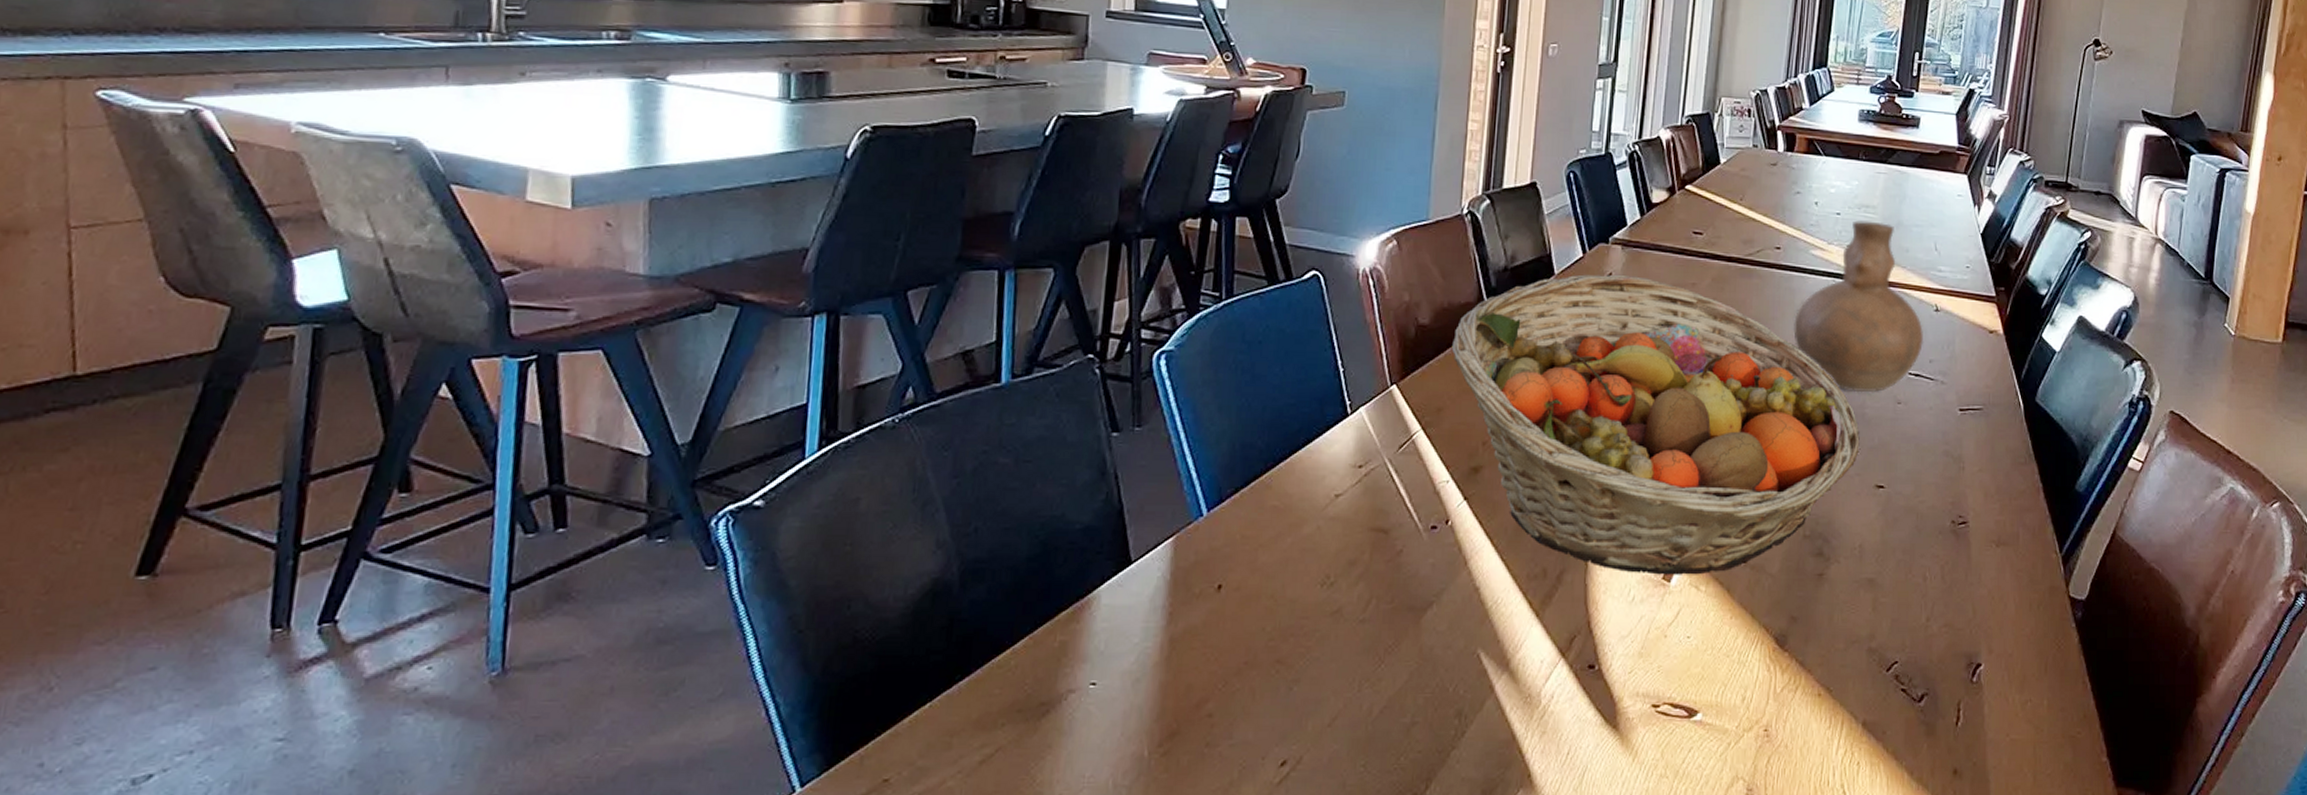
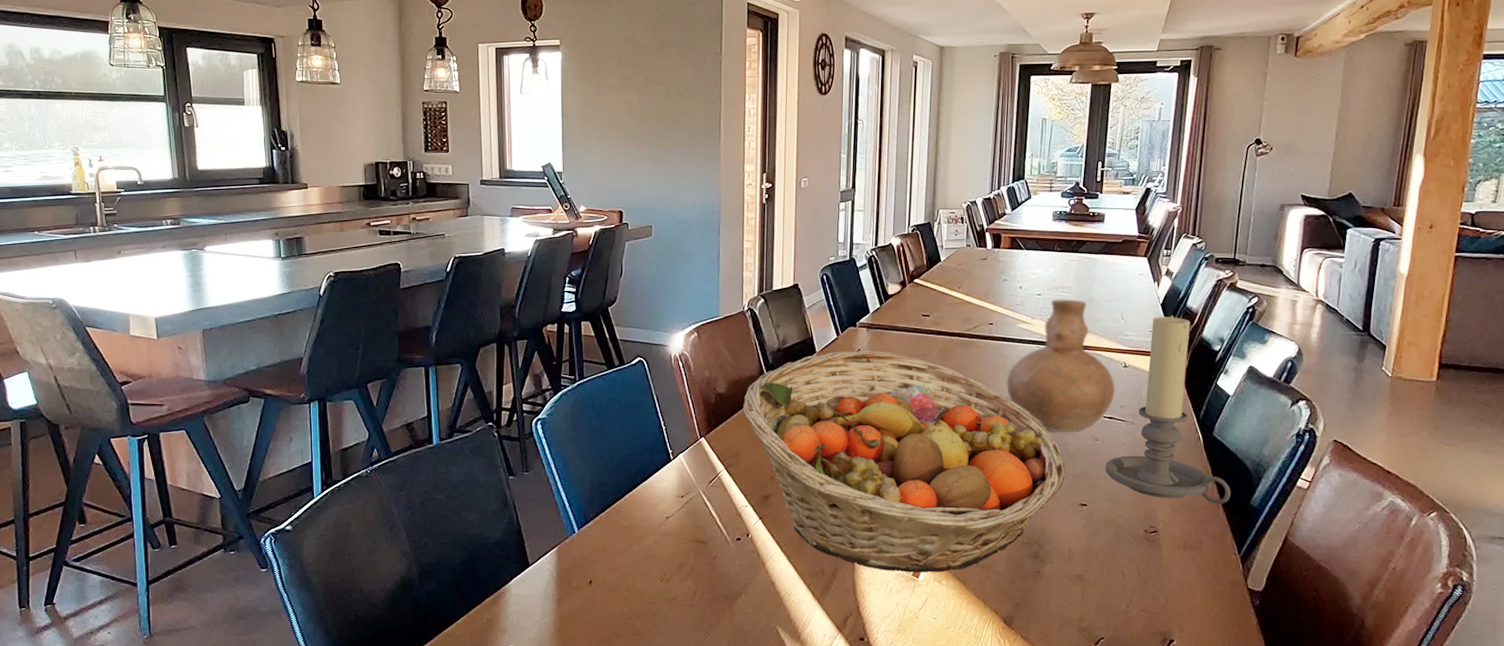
candle holder: none [1909,248,2053,489] -> present [1106,315,1231,505]

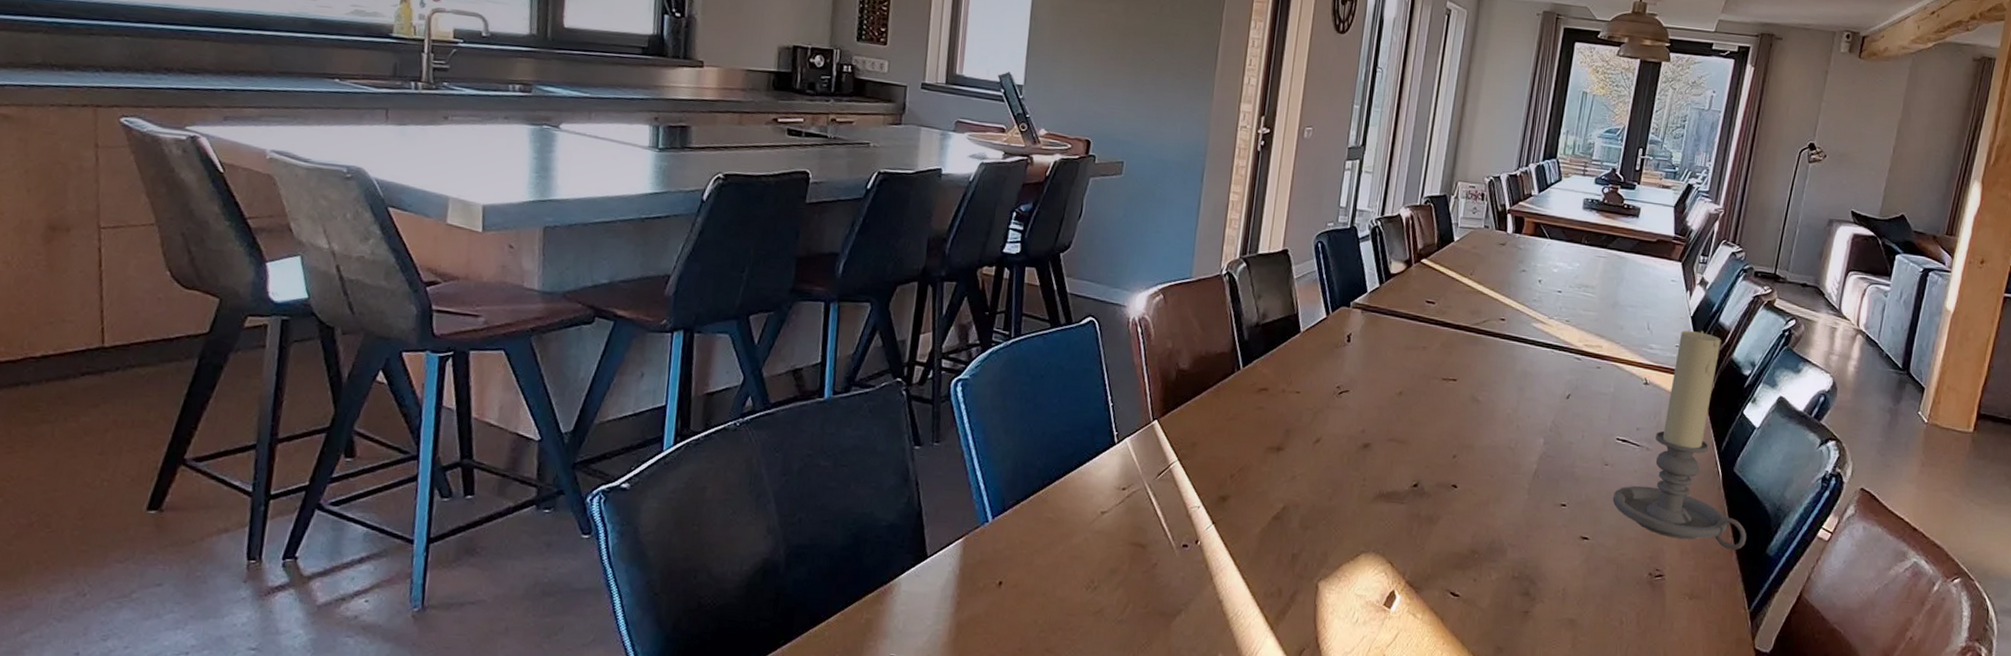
fruit basket: present [742,350,1065,573] -> none [1207,333,1569,604]
vase: present [1007,299,1116,433] -> none [1513,298,1633,455]

